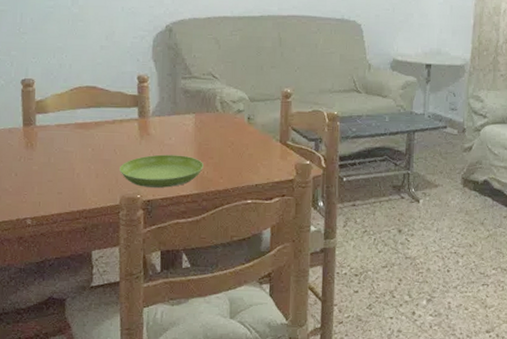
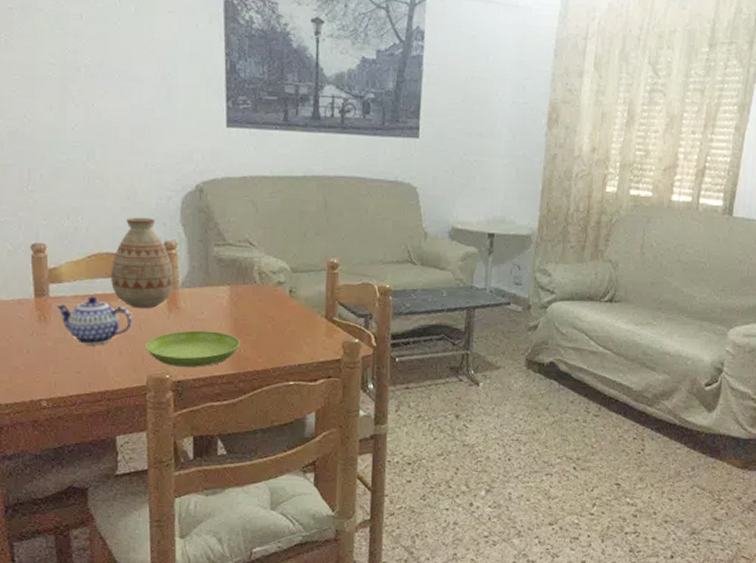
teapot: none [41,124,108,168] -> present [56,296,132,345]
vase: none [90,54,146,136] -> present [111,217,174,309]

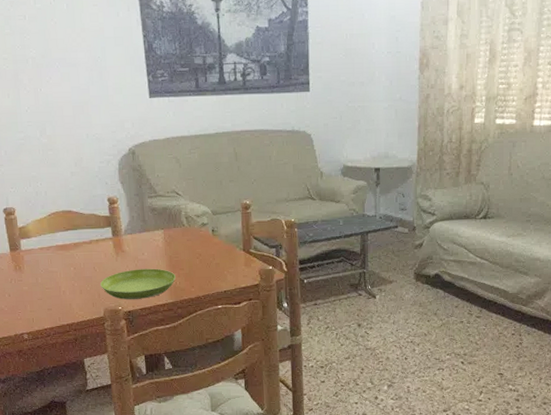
teapot: present [56,296,132,345] -> none [27,247,88,286]
vase: present [111,217,174,309] -> none [67,179,119,255]

